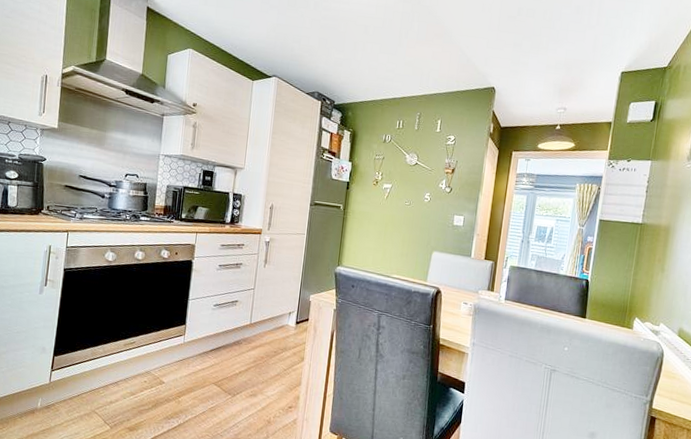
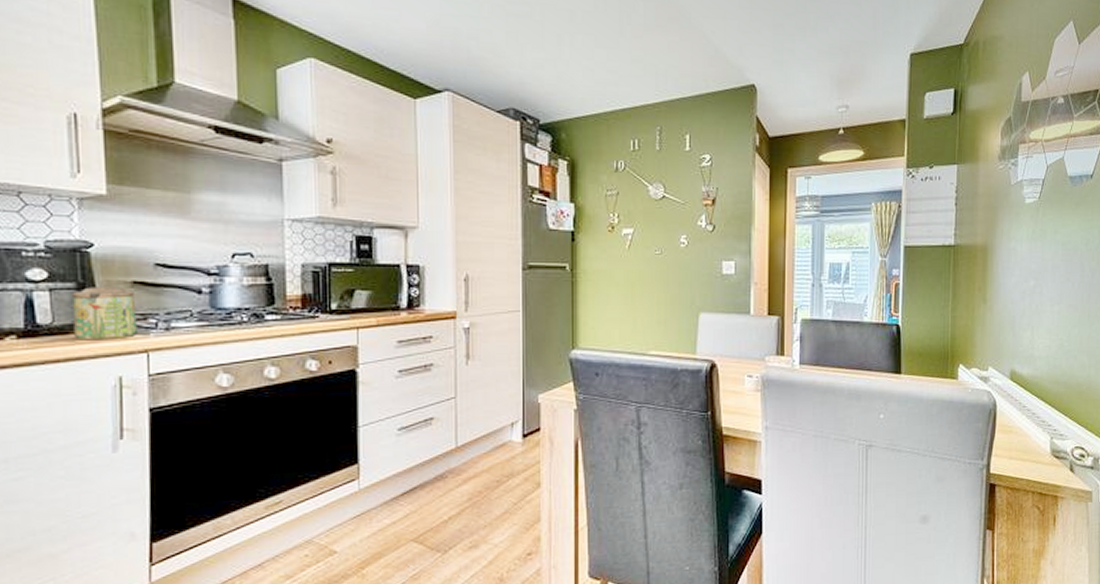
canister: none [28,186,65,222] -> present [71,287,137,341]

